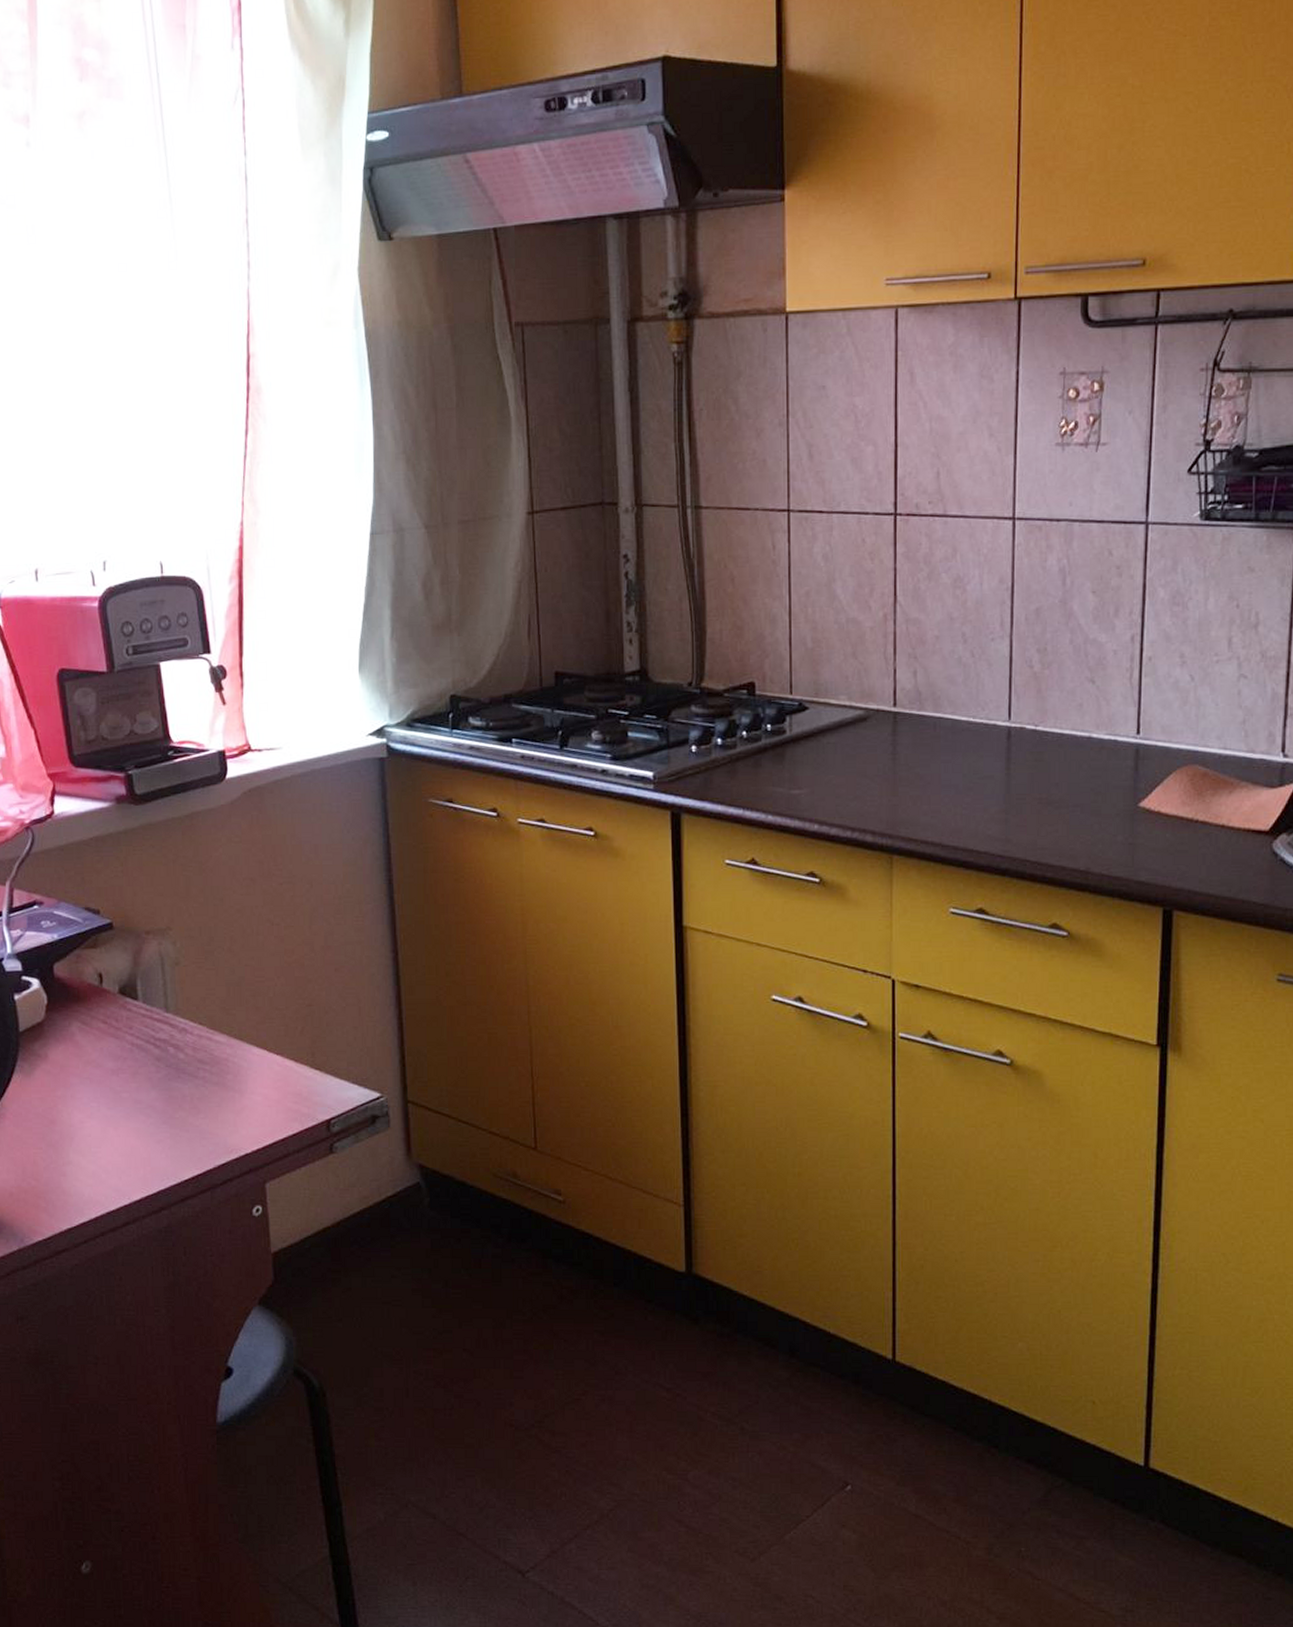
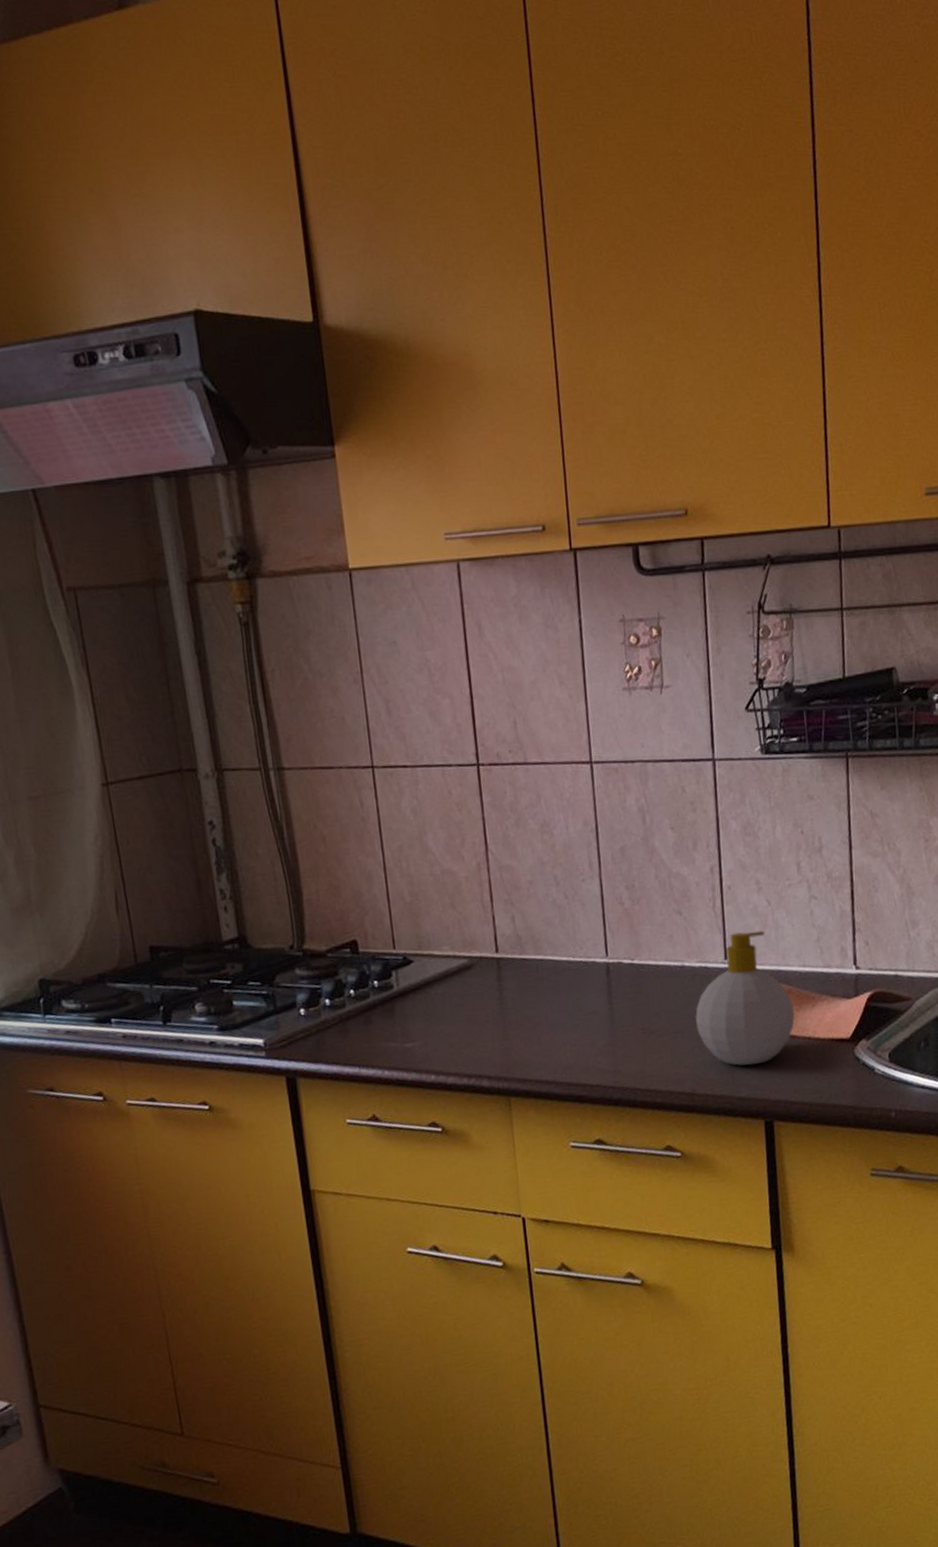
soap bottle: none [1097,706,1208,849] -> present [695,930,795,1066]

